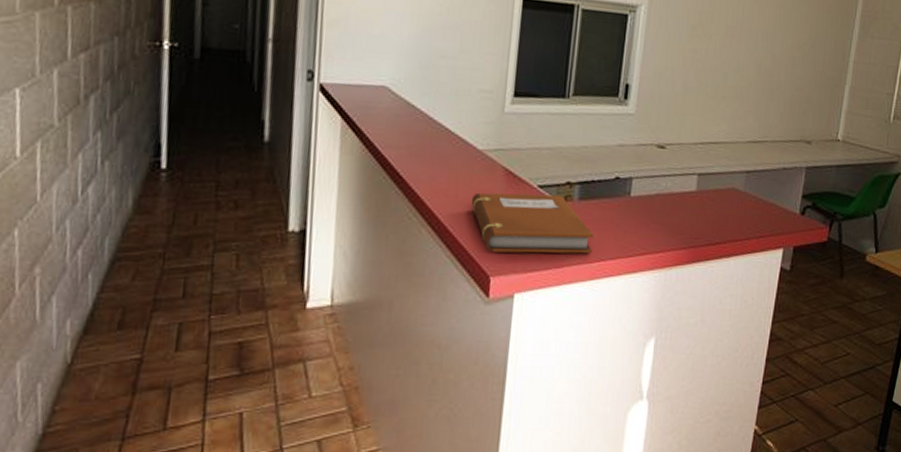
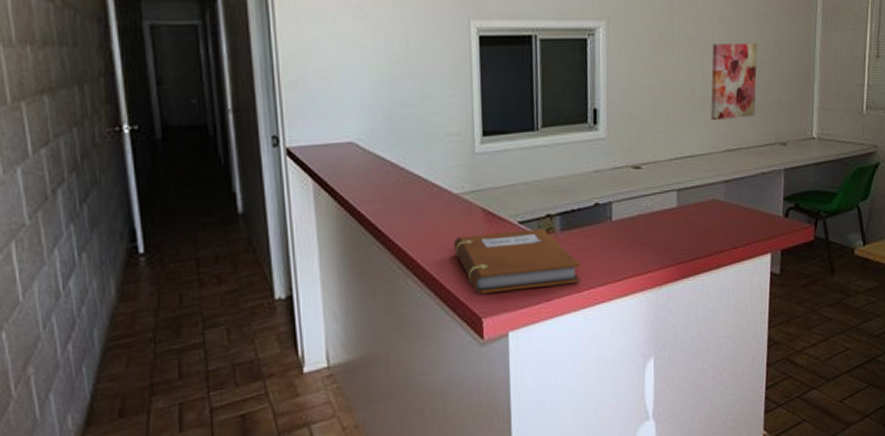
wall art: none [740,35,794,112] -> present [711,43,758,121]

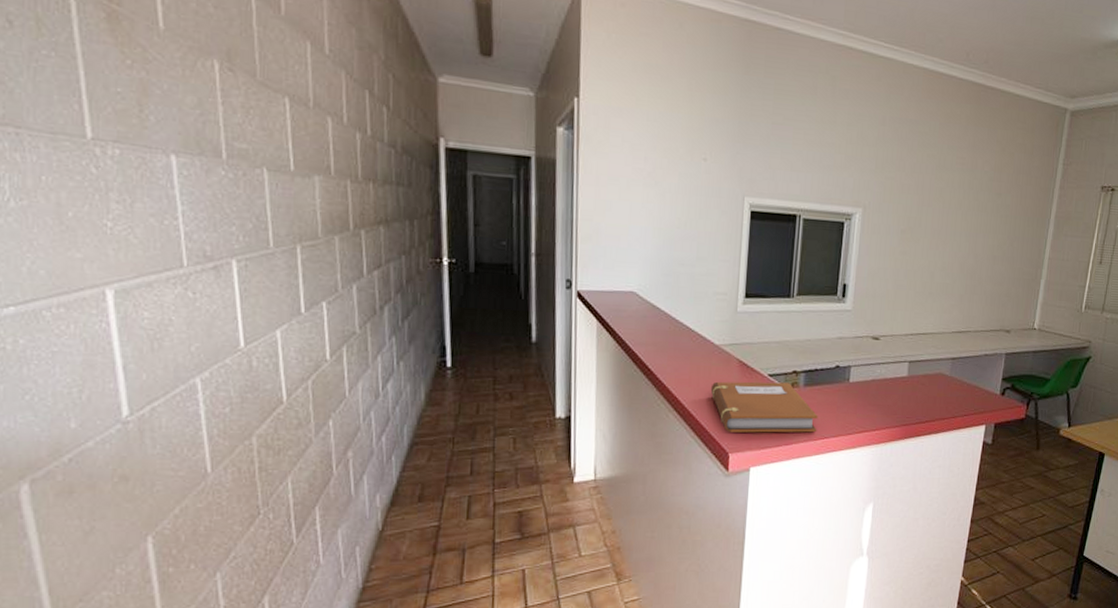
wall art: present [711,43,758,121] -> none [946,237,994,305]

